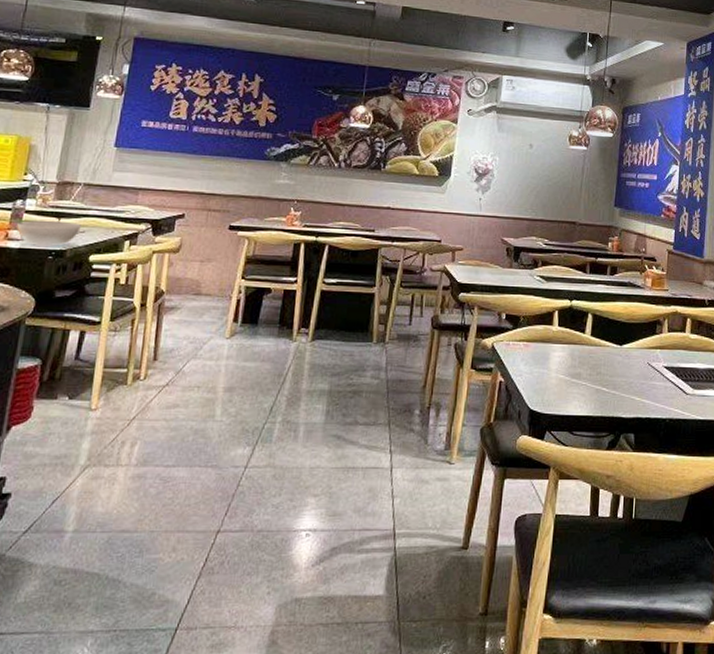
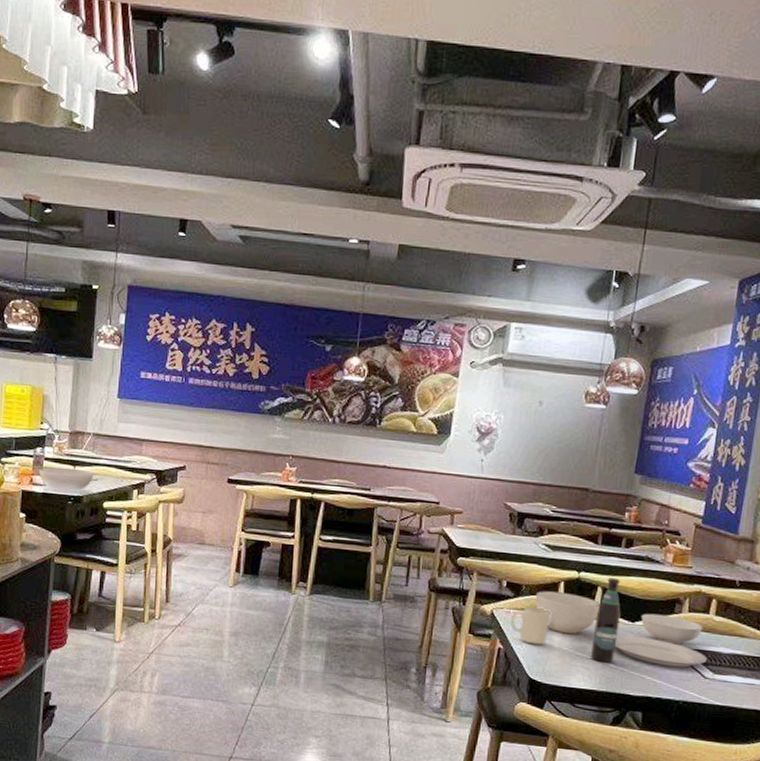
cup: none [510,337,547,375] -> present [510,606,550,645]
bowl: none [533,321,591,362] -> present [535,591,600,635]
bottle: none [584,304,610,387] -> present [590,577,621,663]
plate: none [607,359,687,385] -> present [615,635,708,668]
bowl: none [627,336,682,364] -> present [640,613,703,645]

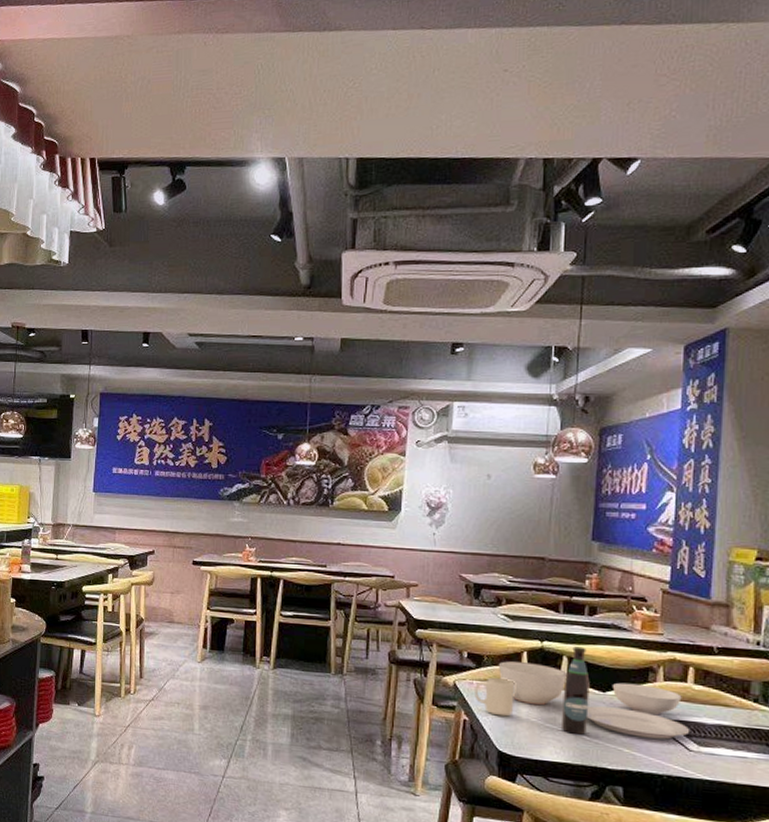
bowl: present [39,467,94,493] -> none [27,557,74,579]

